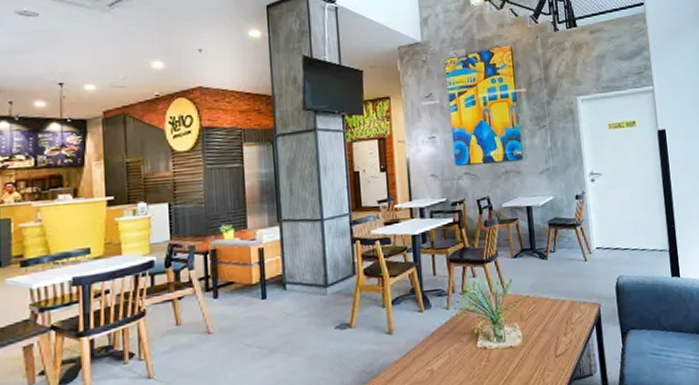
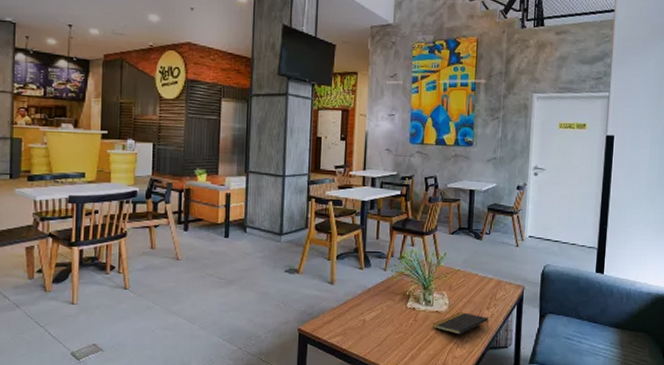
notepad: none [507,343,569,370] -> present [432,312,489,335]

